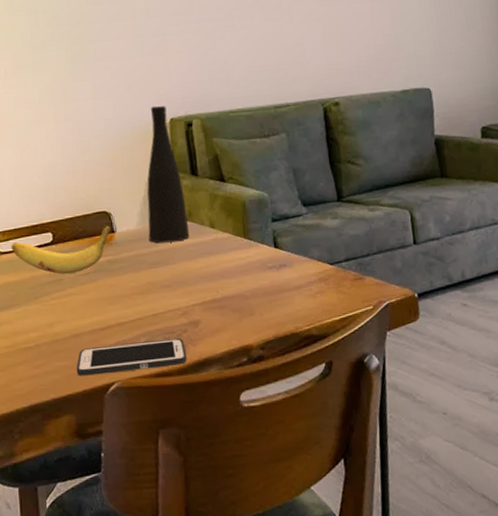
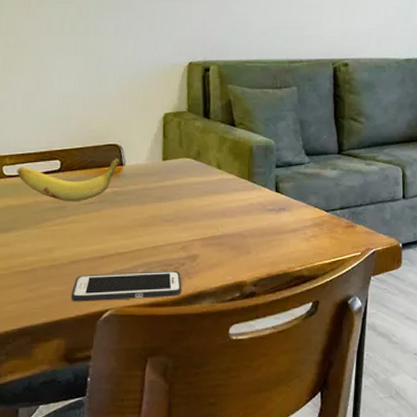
vase: present [147,106,190,243] -> none [156,48,197,179]

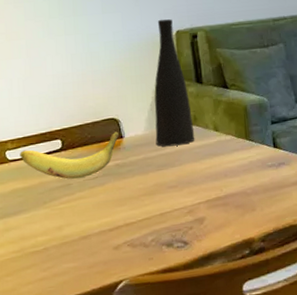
cell phone: present [71,271,182,302] -> none [84,235,193,277]
vase: none [156,48,197,179] -> present [154,19,195,147]

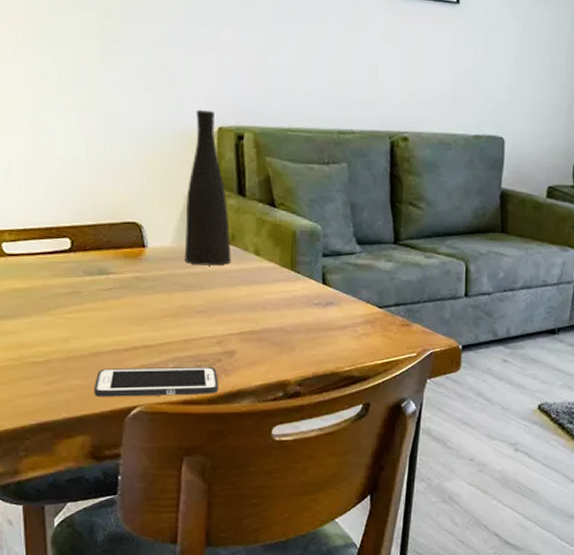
banana: present [20,131,119,180] -> none [19,238,140,288]
cell phone: none [84,235,193,277] -> present [93,367,219,397]

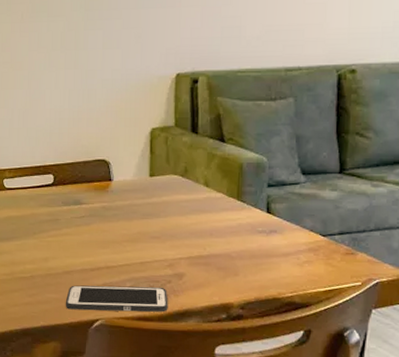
vase: present [184,109,232,266] -> none [143,59,184,196]

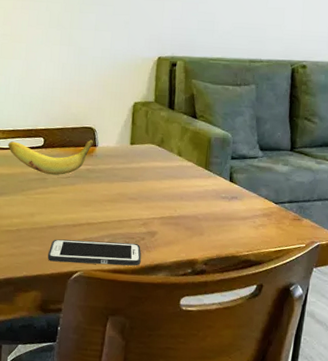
banana: none [15,173,108,216] -> present [8,139,93,176]

